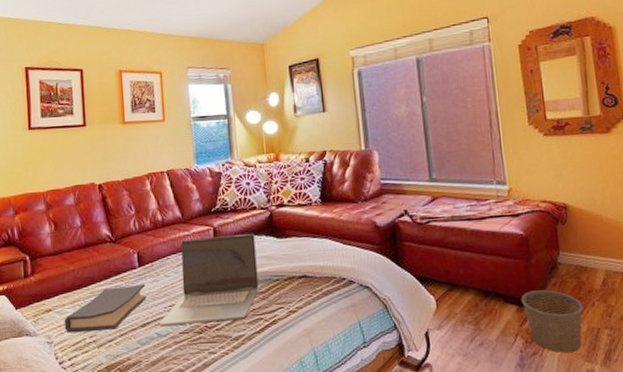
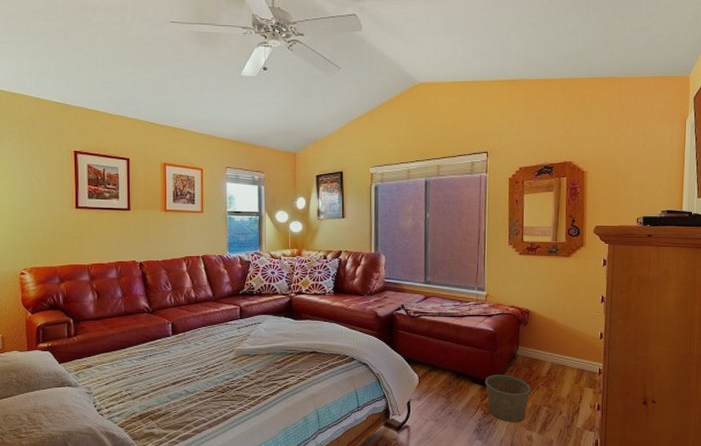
hardback book: present [64,284,147,333] -> none [103,349,178,386]
laptop: present [159,233,259,327] -> none [187,314,275,385]

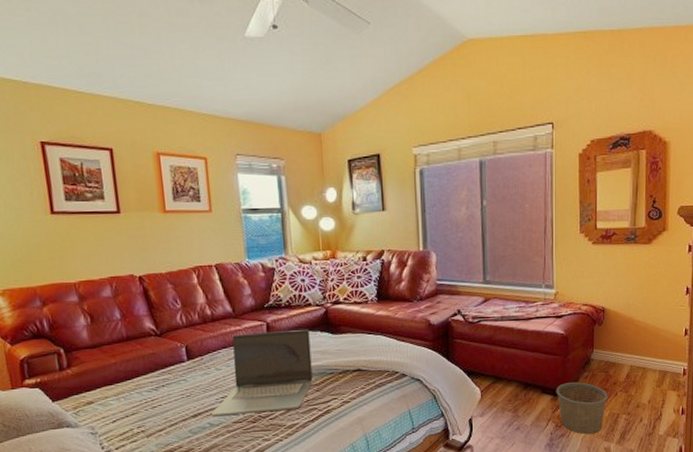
laptop: none [187,314,275,385] -> present [210,329,313,417]

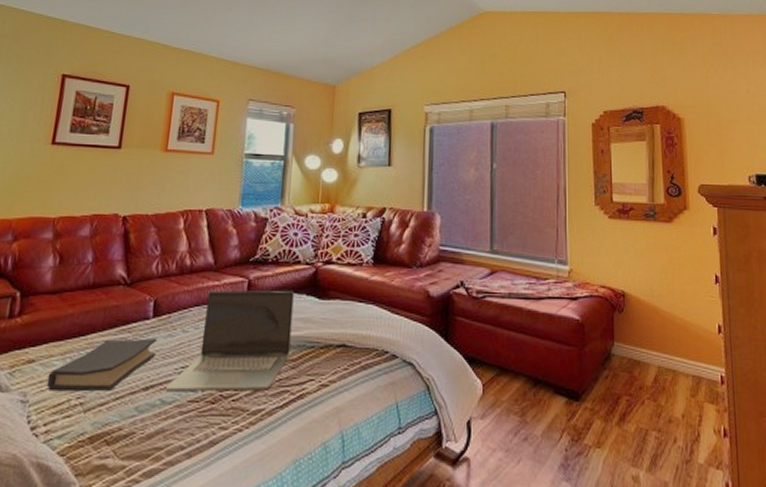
hardback book: none [108,377,197,424] -> present [46,338,158,392]
basket: present [556,382,608,434] -> none [571,383,633,454]

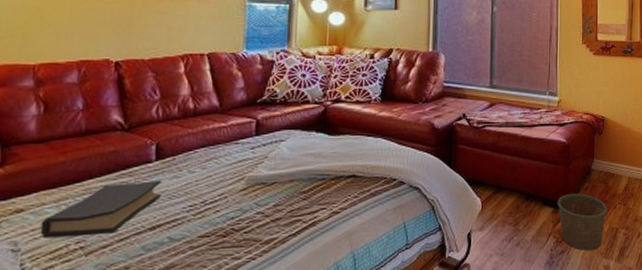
laptop: present [165,290,294,392] -> none [173,128,304,230]
basket: none [571,383,633,454] -> present [557,193,607,250]

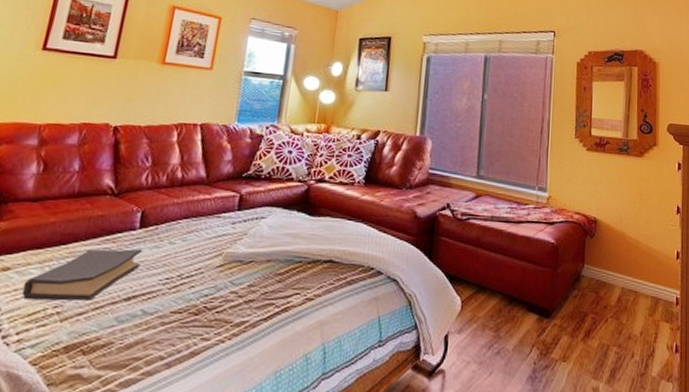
basket: present [557,193,607,250] -> none [542,301,598,367]

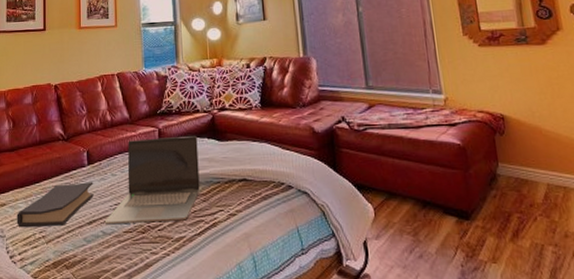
laptop: none [147,204,285,303] -> present [104,135,200,225]

